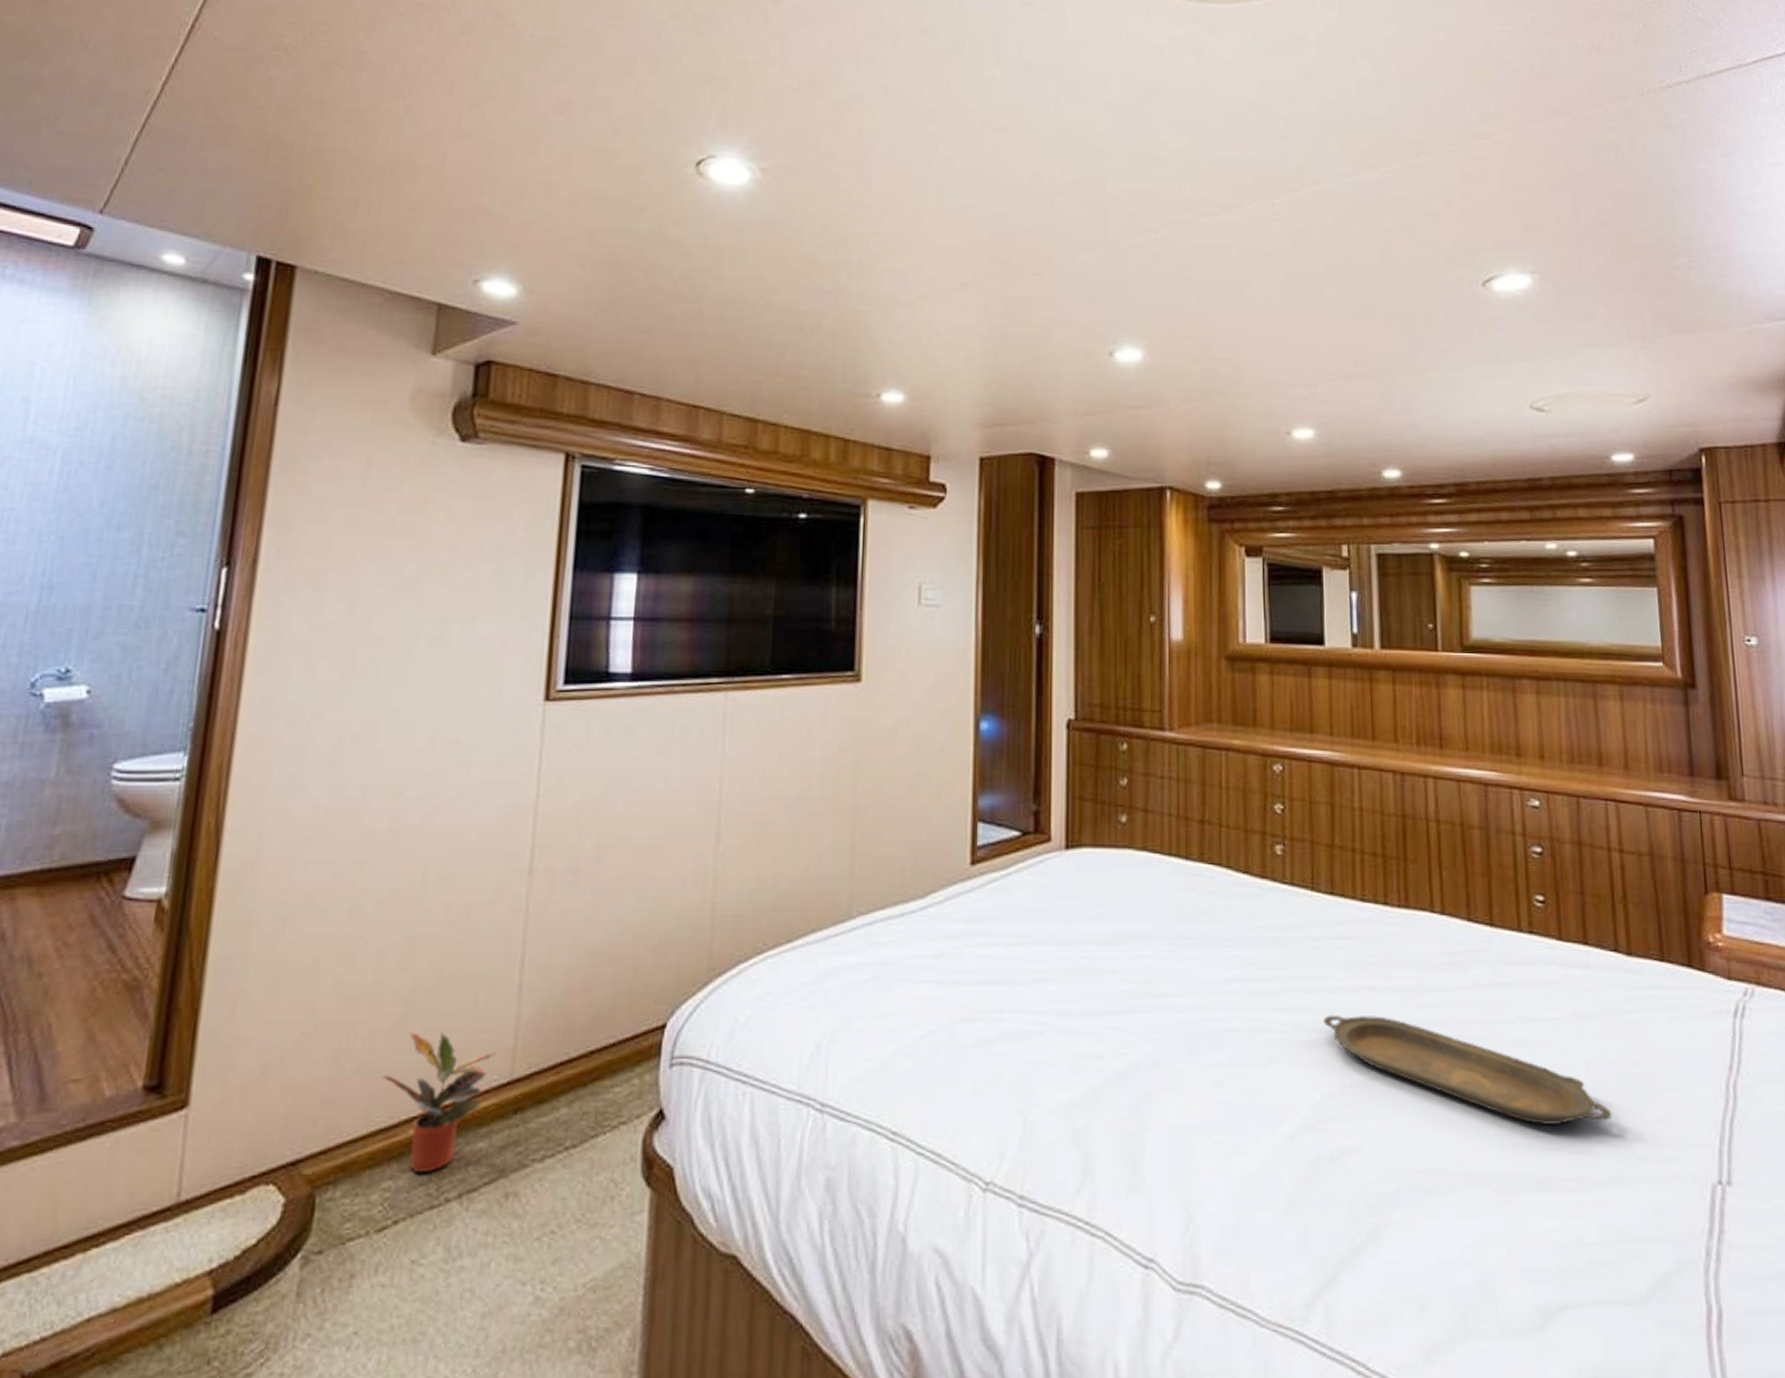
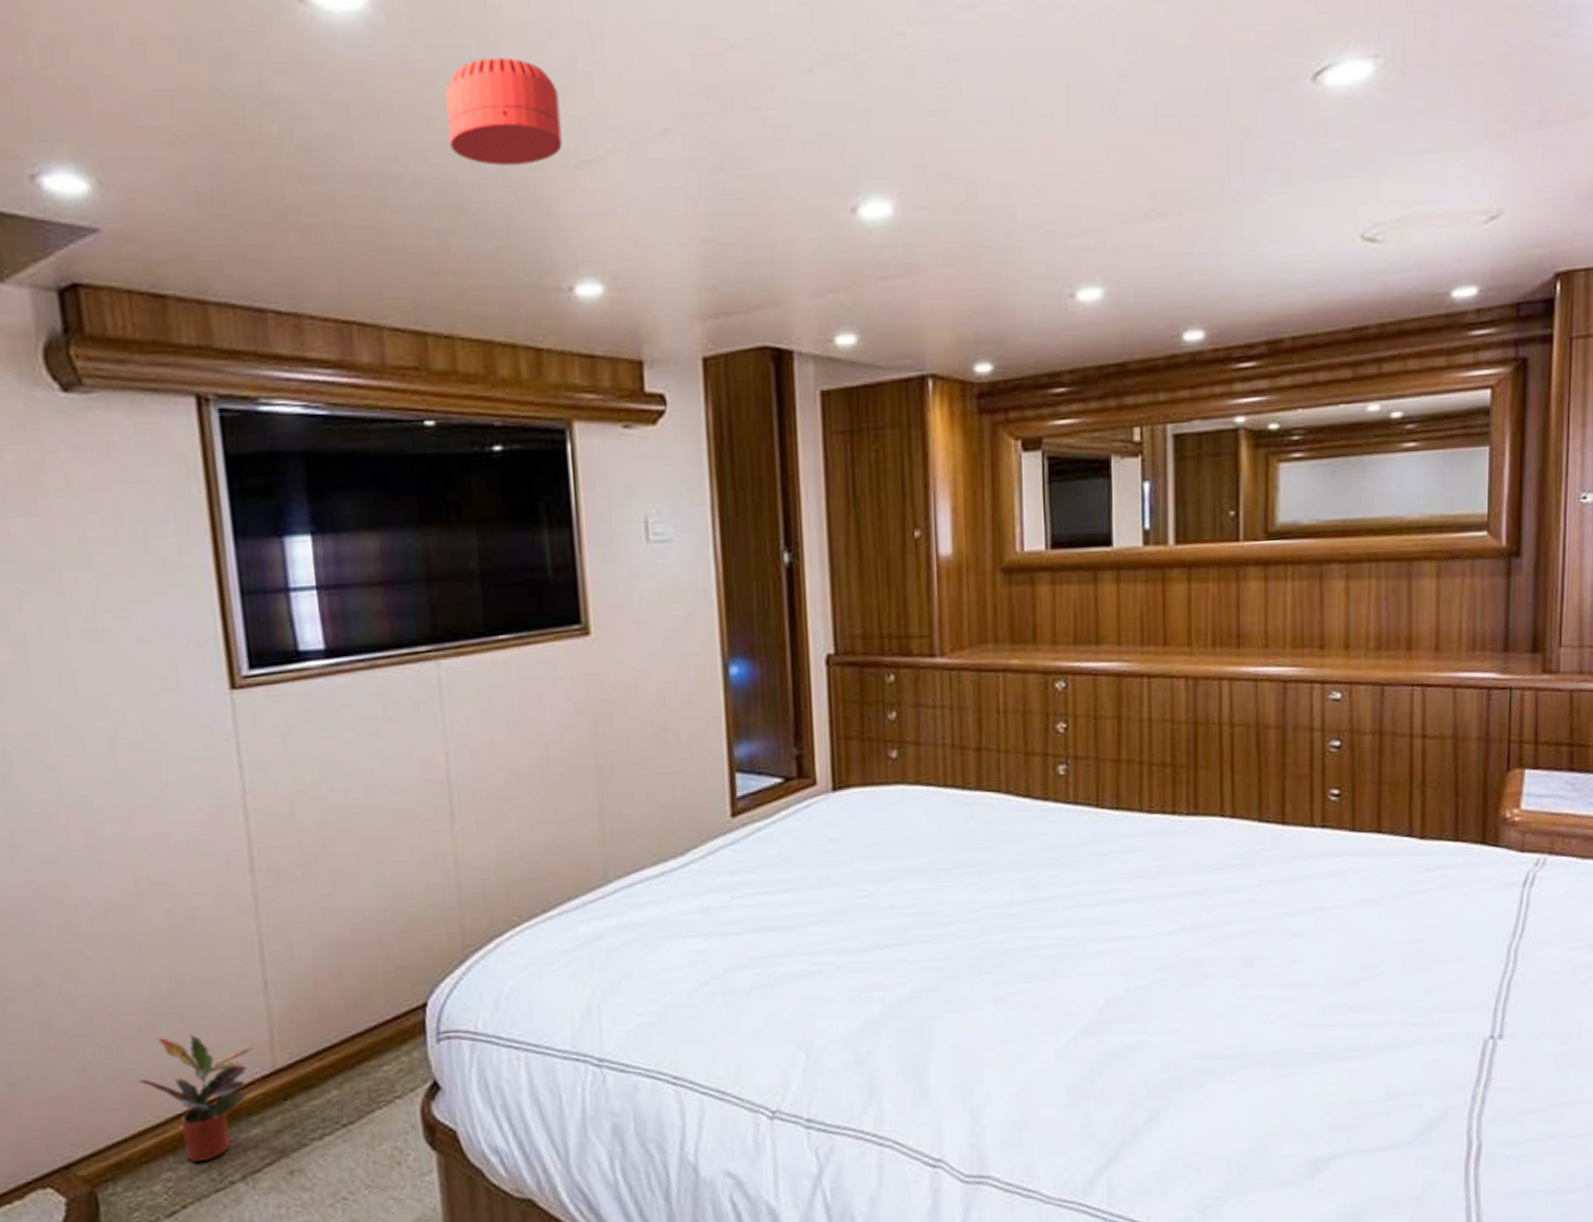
smoke detector: none [797,224,886,301] -> present [445,57,563,166]
serving tray: present [1323,1014,1612,1126] -> none [1107,921,1393,1005]

